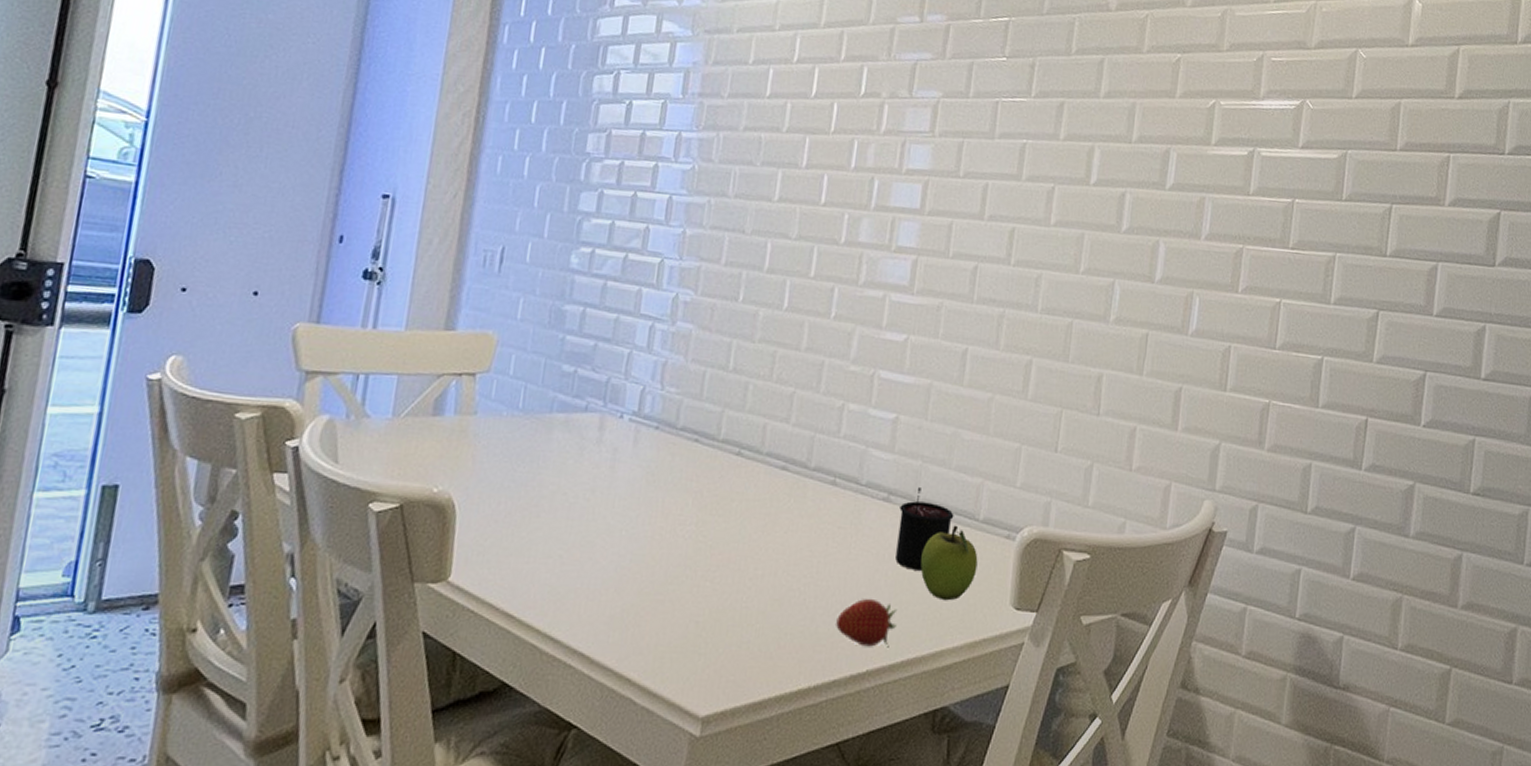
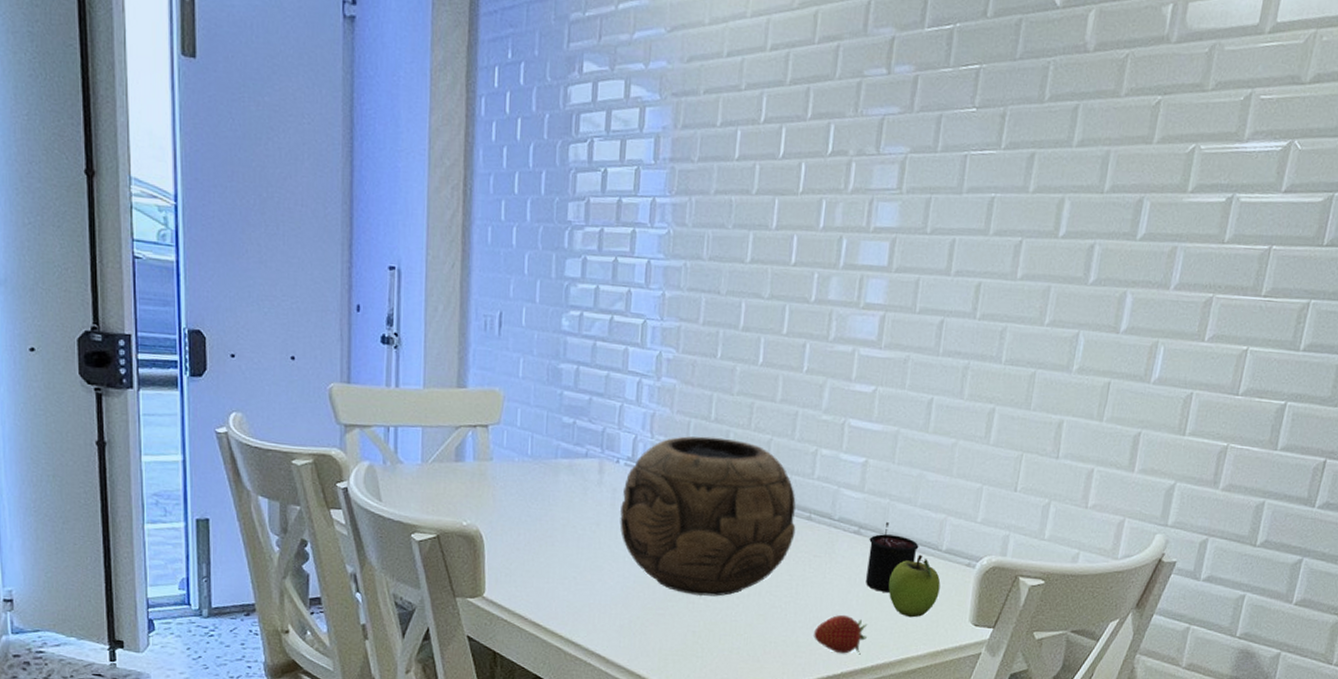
decorative bowl: none [618,388,820,578] -> present [620,436,796,597]

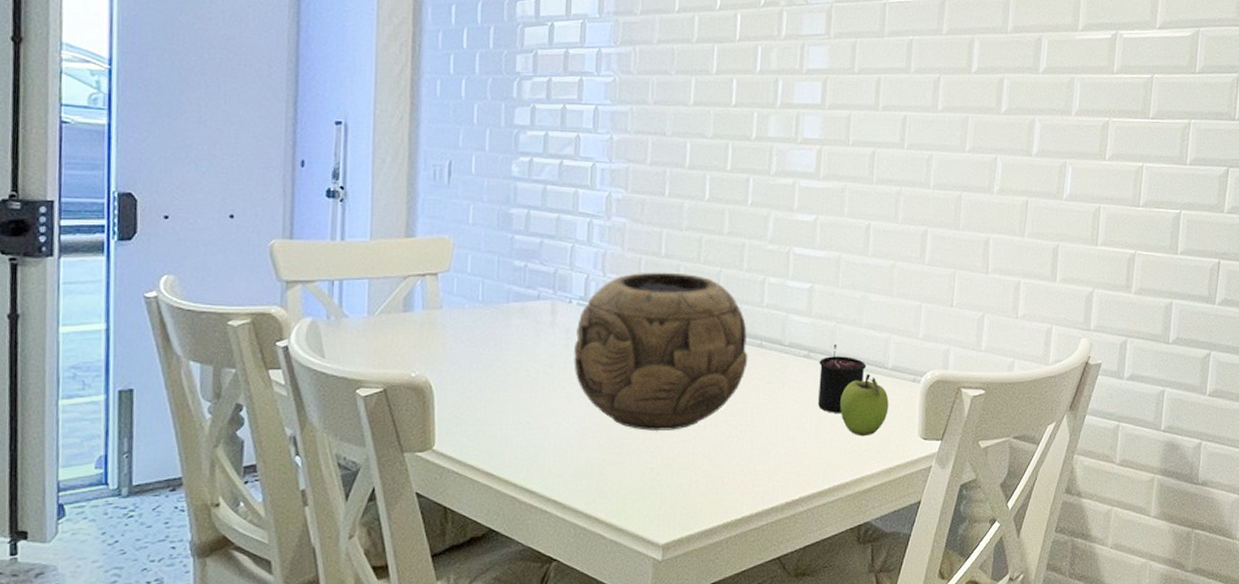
fruit: present [814,614,868,655] -> none [771,439,823,478]

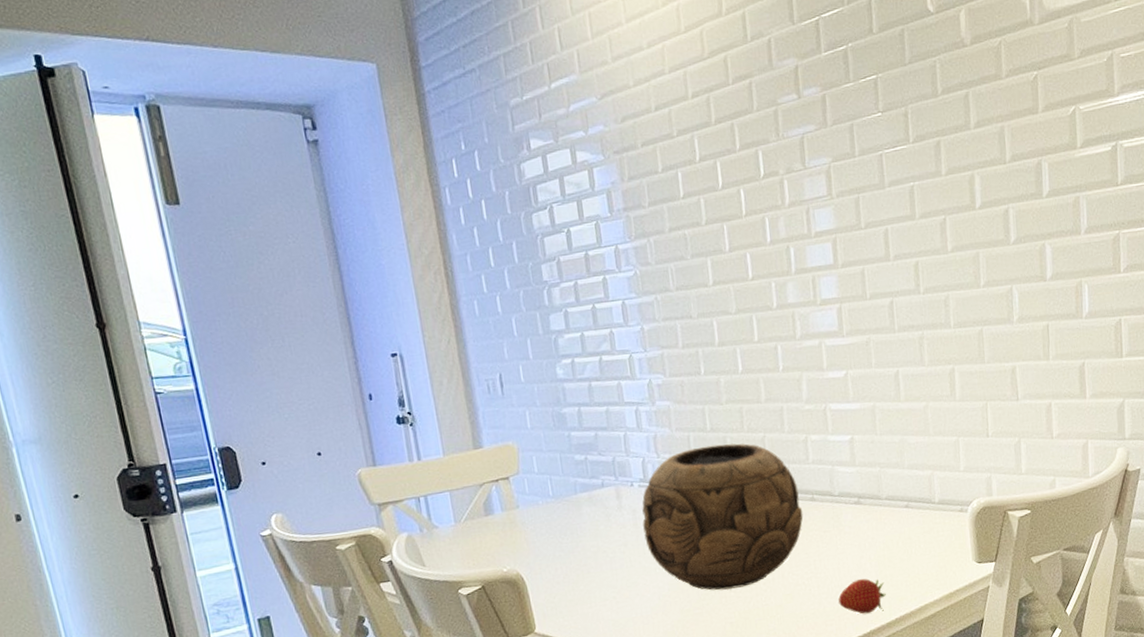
fruit: none [771,439,823,478] -> present [838,578,886,614]
candle: present [818,344,867,414] -> none [869,488,915,551]
fruit: present [840,374,889,437] -> none [894,510,941,569]

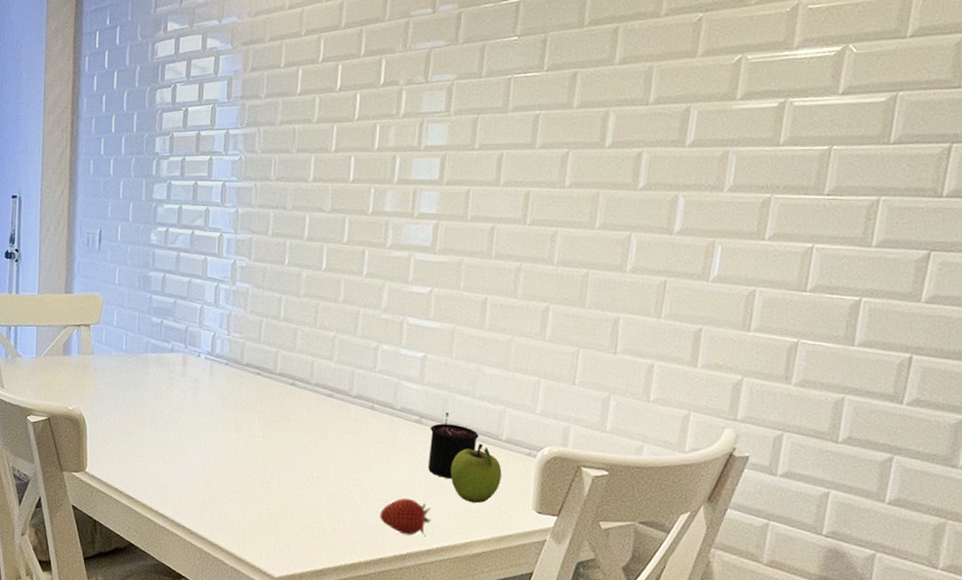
decorative bowl: present [642,443,803,590] -> none [201,333,360,478]
candle: none [869,488,915,551] -> present [428,413,479,480]
fruit: none [894,510,941,569] -> present [450,443,502,503]

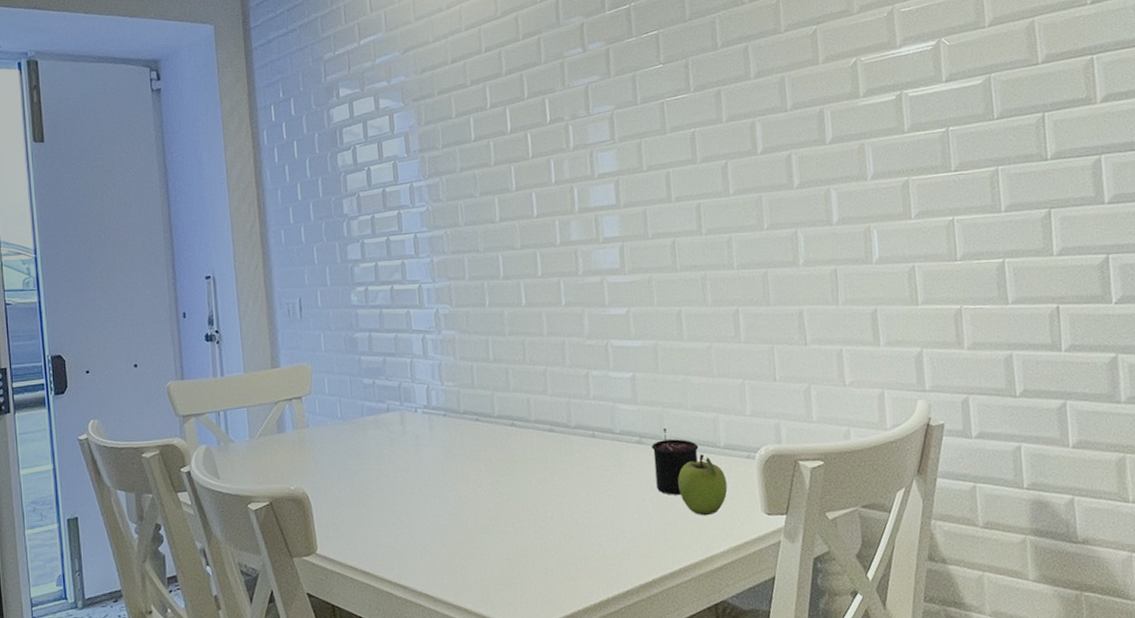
fruit: present [380,498,432,537] -> none [619,522,669,561]

